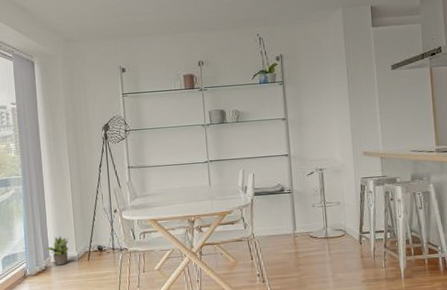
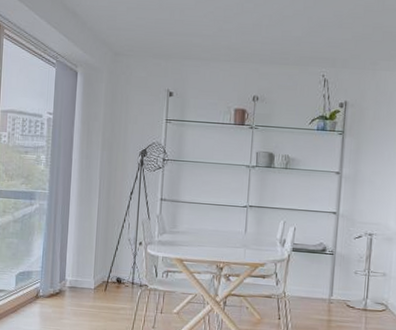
potted plant: present [45,237,69,266] -> none [62,261,88,292]

